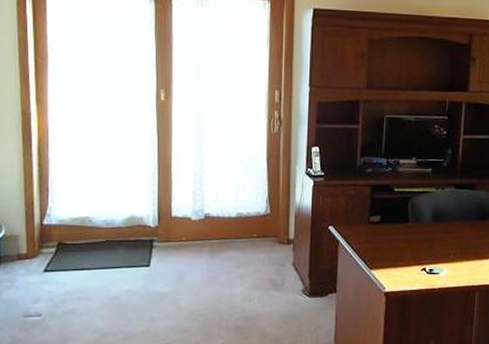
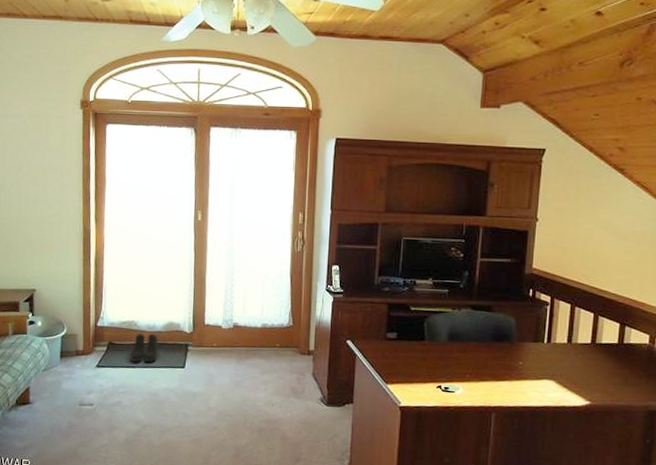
boots: none [85,230,118,263] -> present [130,333,159,362]

